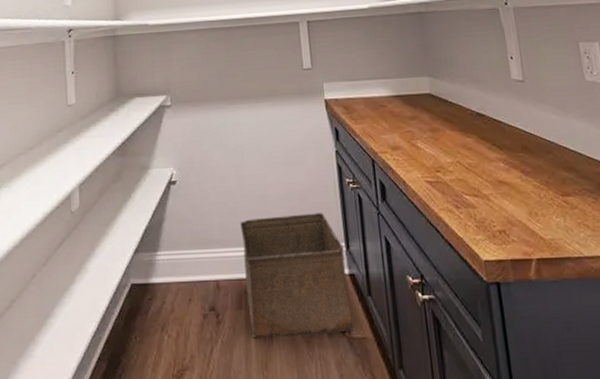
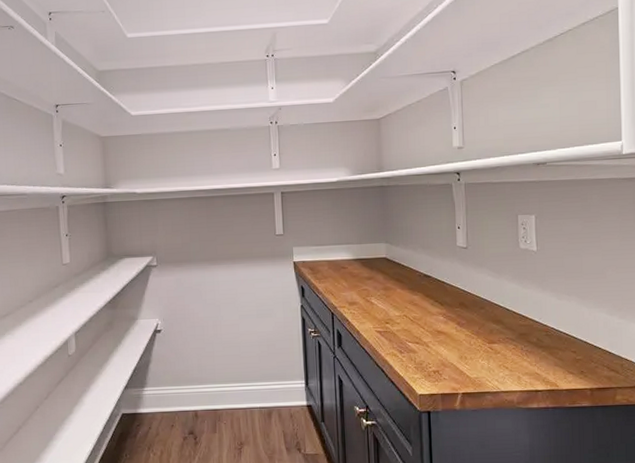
storage bin: present [240,213,355,337] -> none [216,356,309,454]

